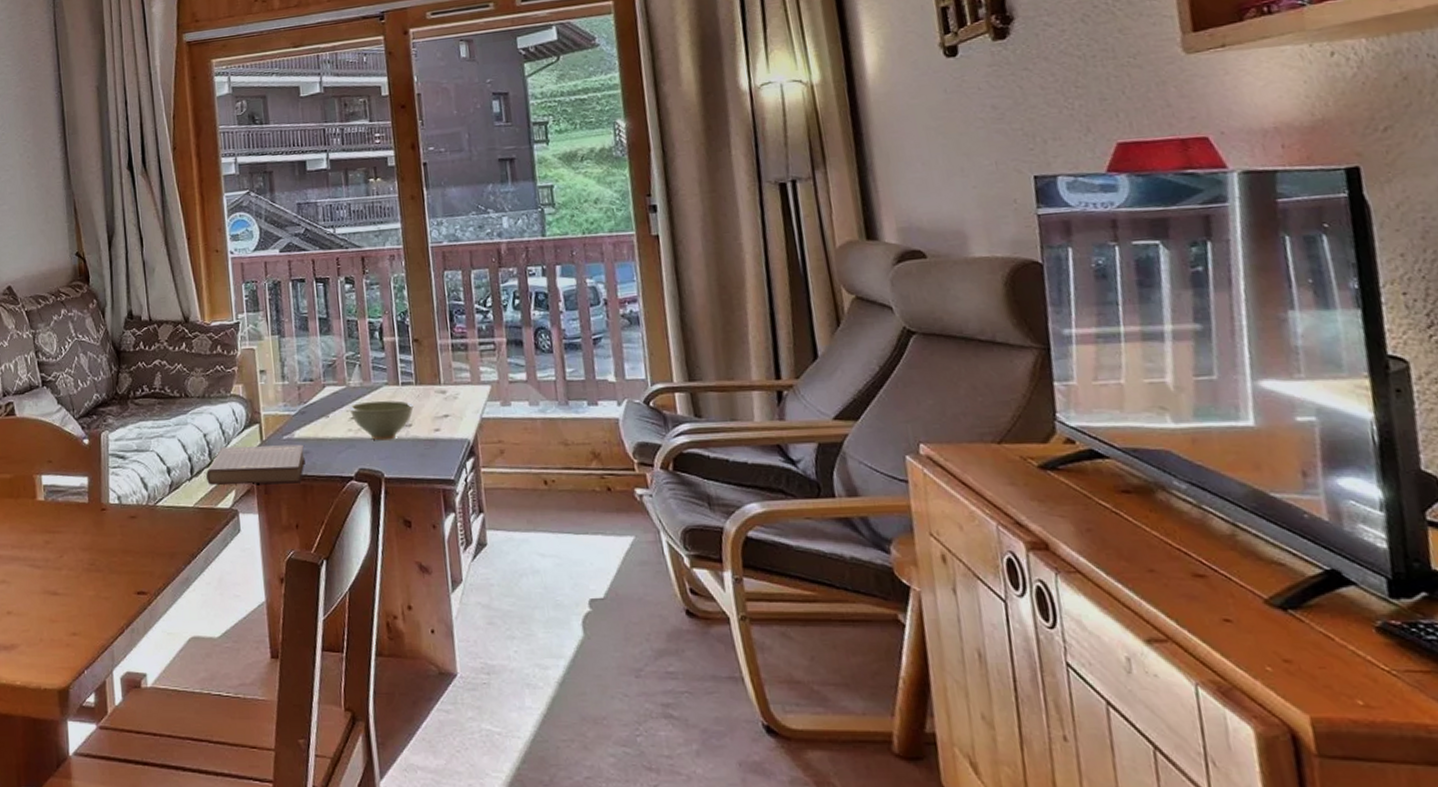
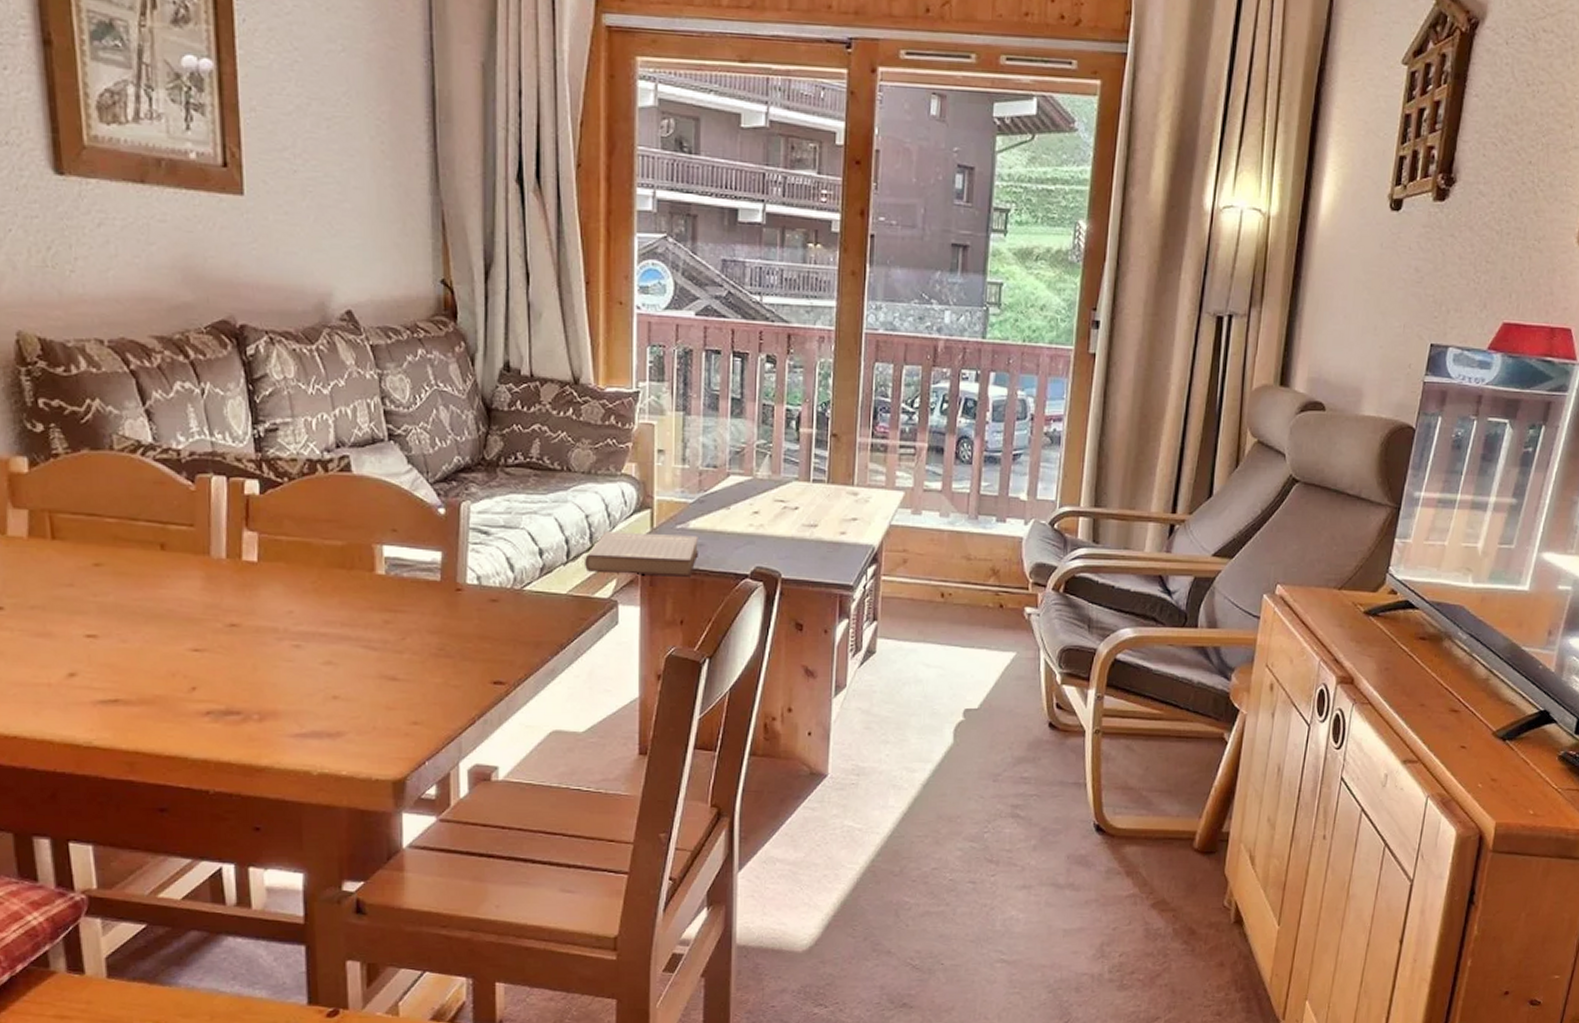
bowl: present [349,400,414,441] -> none [753,497,822,540]

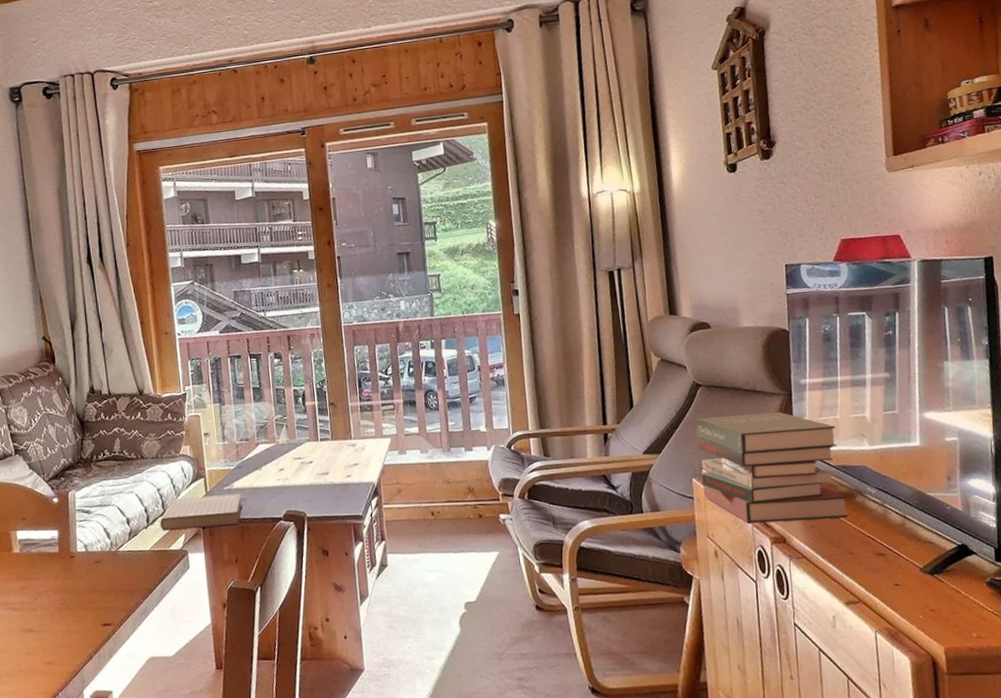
books: none [1273,521,1441,664] -> present [695,411,848,524]

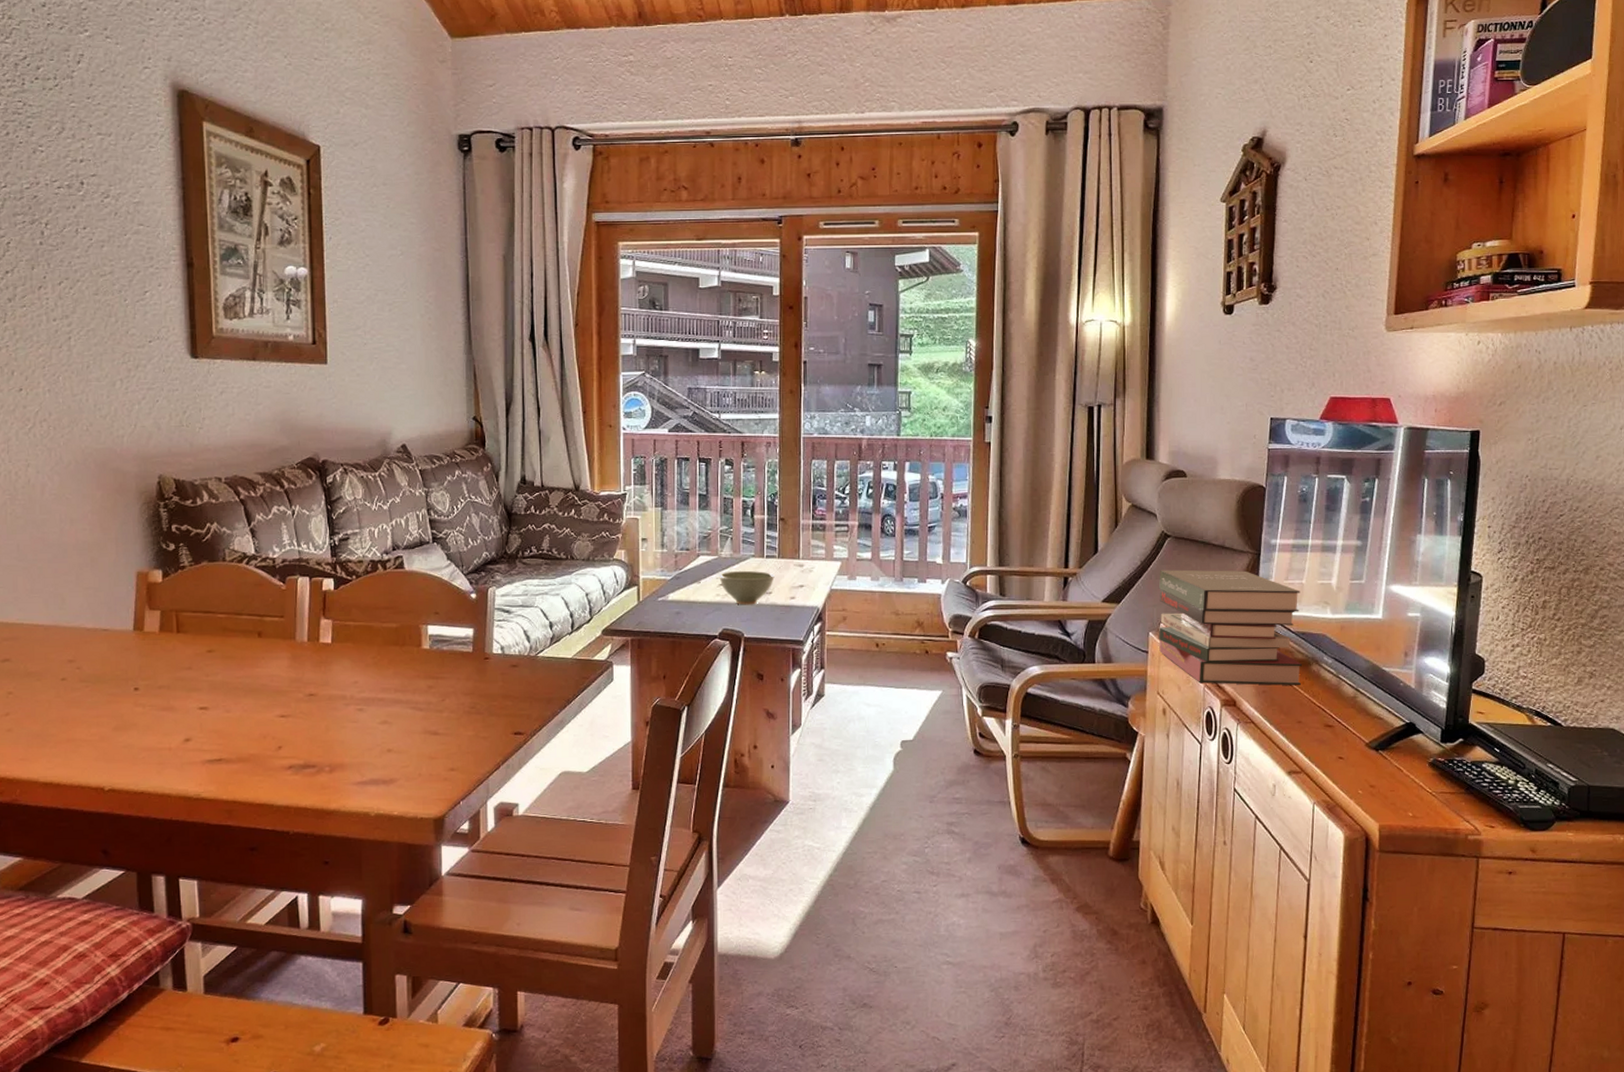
book: present [160,493,243,531] -> none [586,605,677,640]
bowl: none [278,453,330,487] -> present [719,571,775,605]

